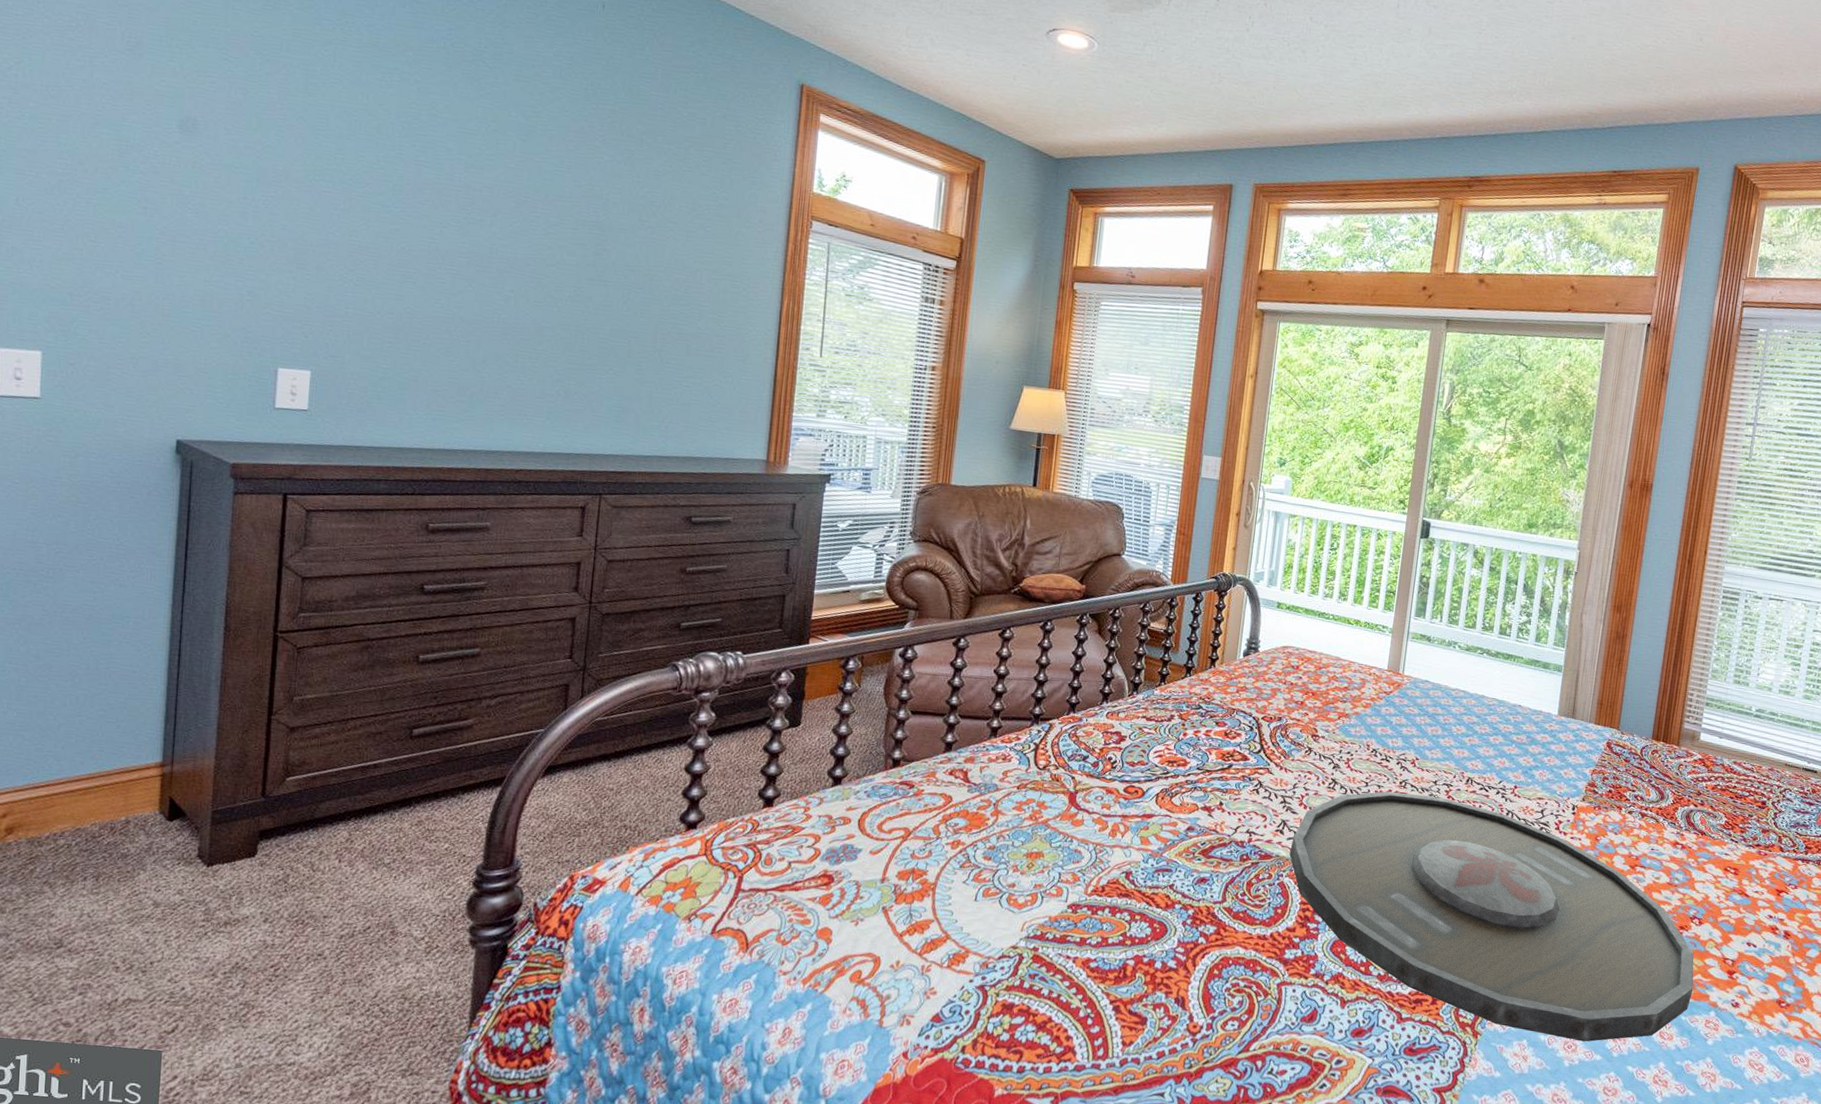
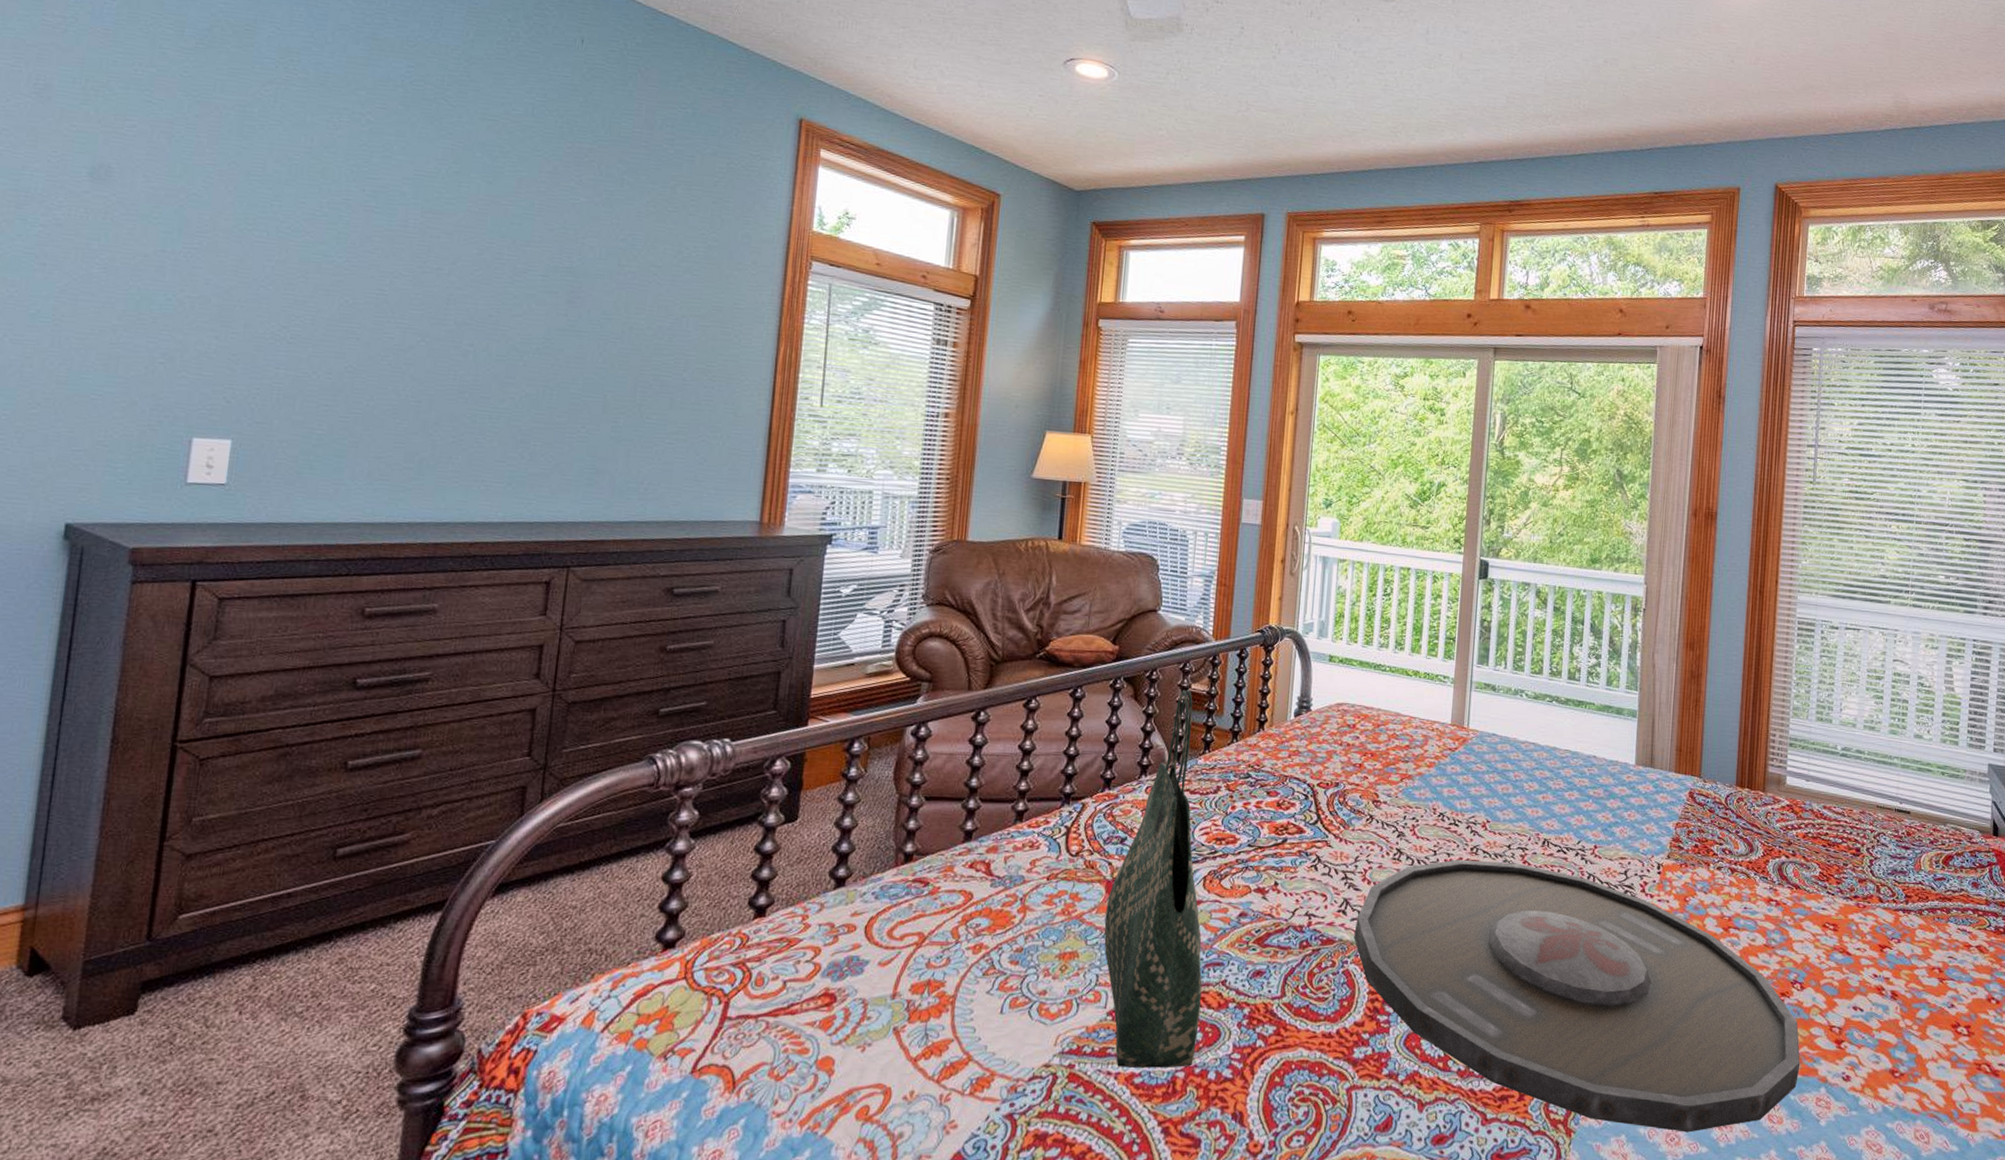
tote bag: none [1066,627,1153,956] -> present [1104,689,1202,1068]

